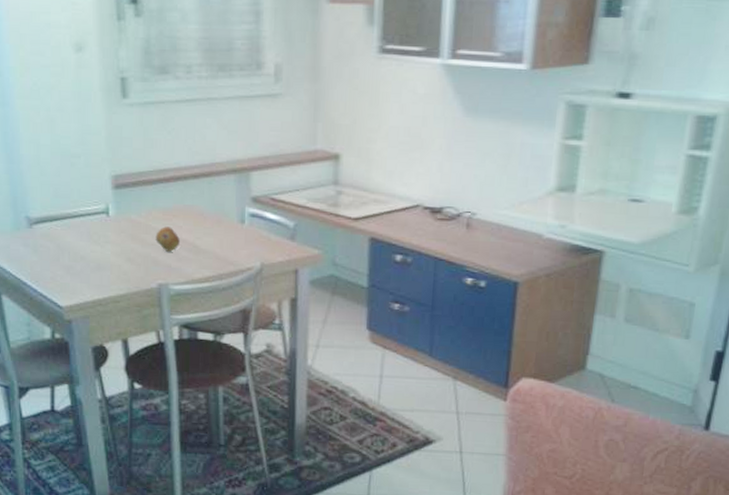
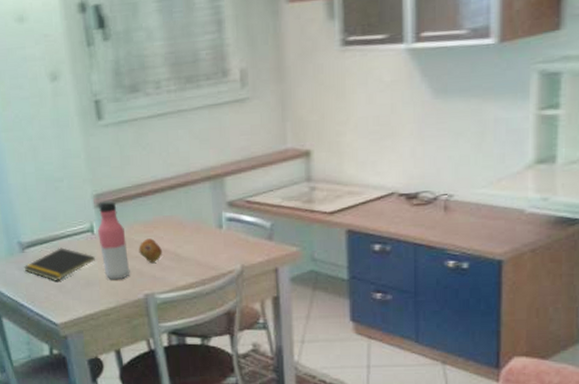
notepad: none [30,227,108,262] -> present [24,247,95,281]
water bottle: none [113,183,145,266] -> present [98,200,130,279]

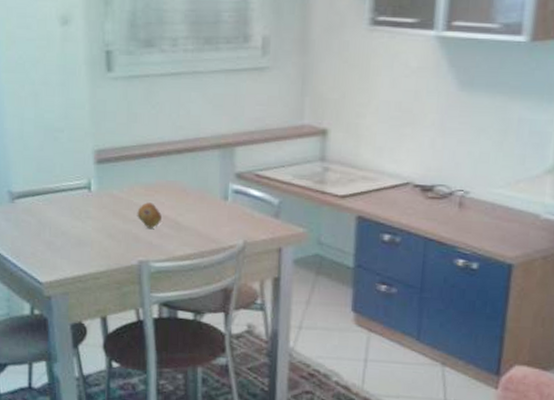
notepad: present [24,247,95,281] -> none [12,202,89,237]
water bottle: present [98,200,130,279] -> none [95,157,126,242]

